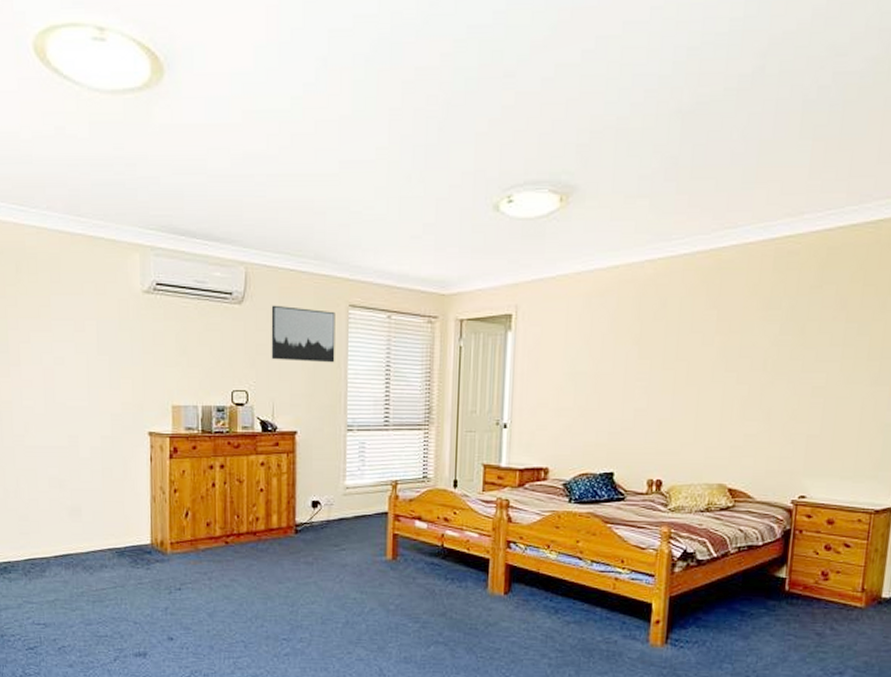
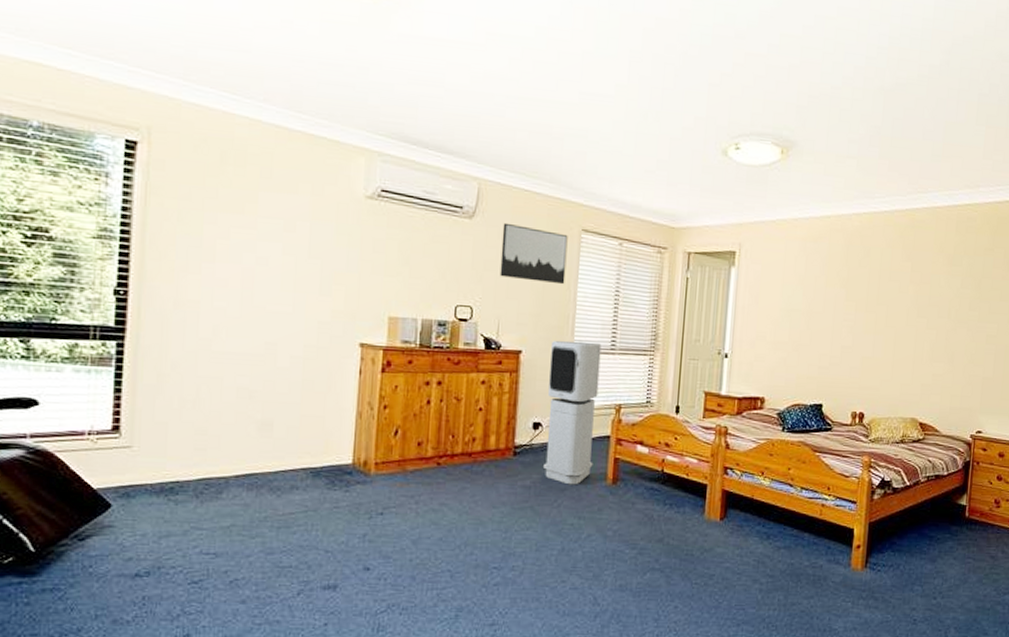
air purifier: none [323,419,375,561] -> present [542,340,602,485]

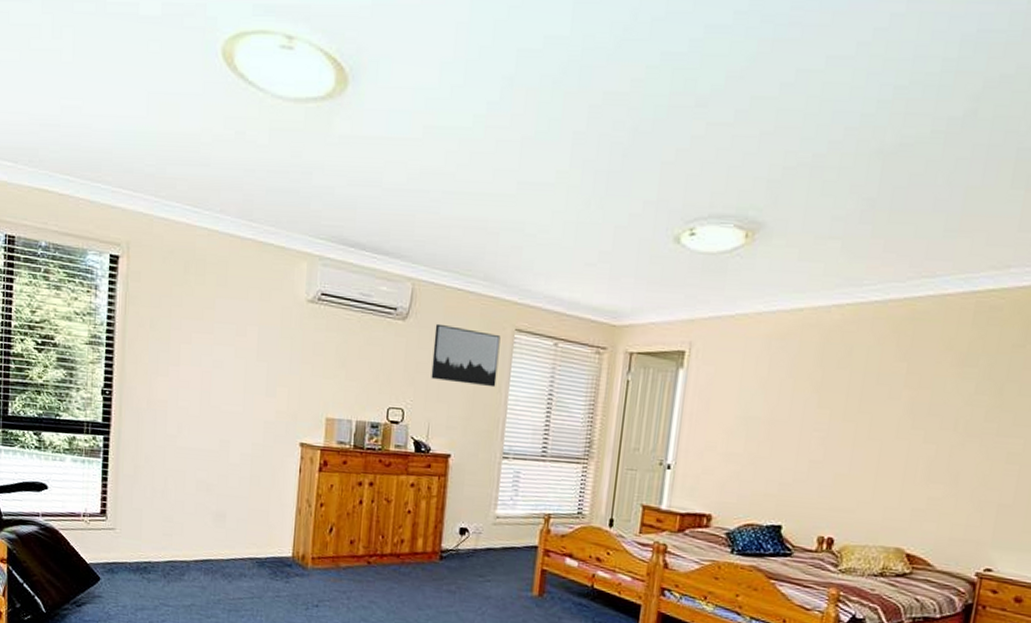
air purifier: present [542,340,602,485] -> none [468,445,532,594]

